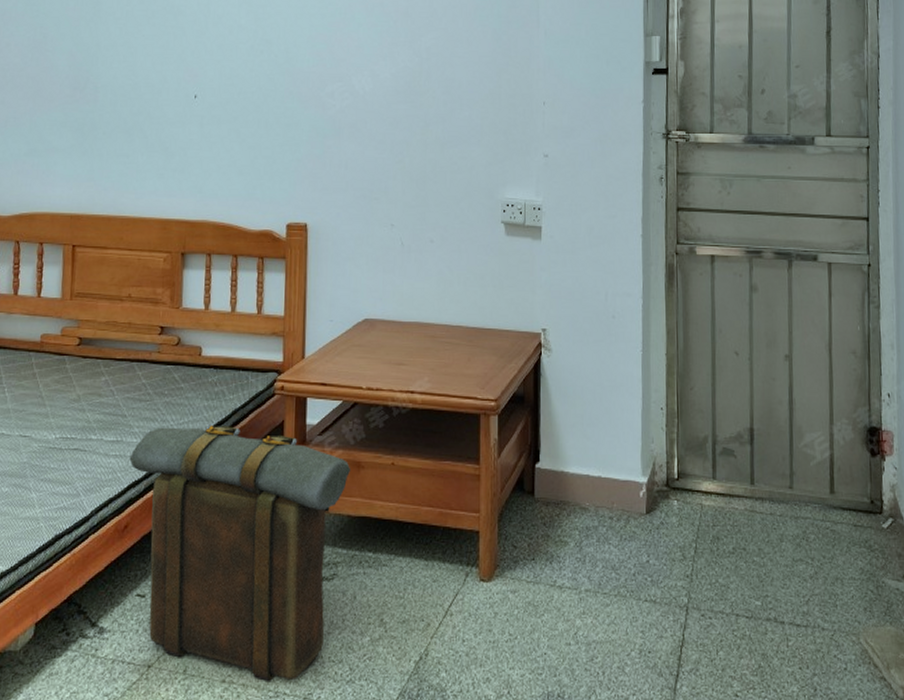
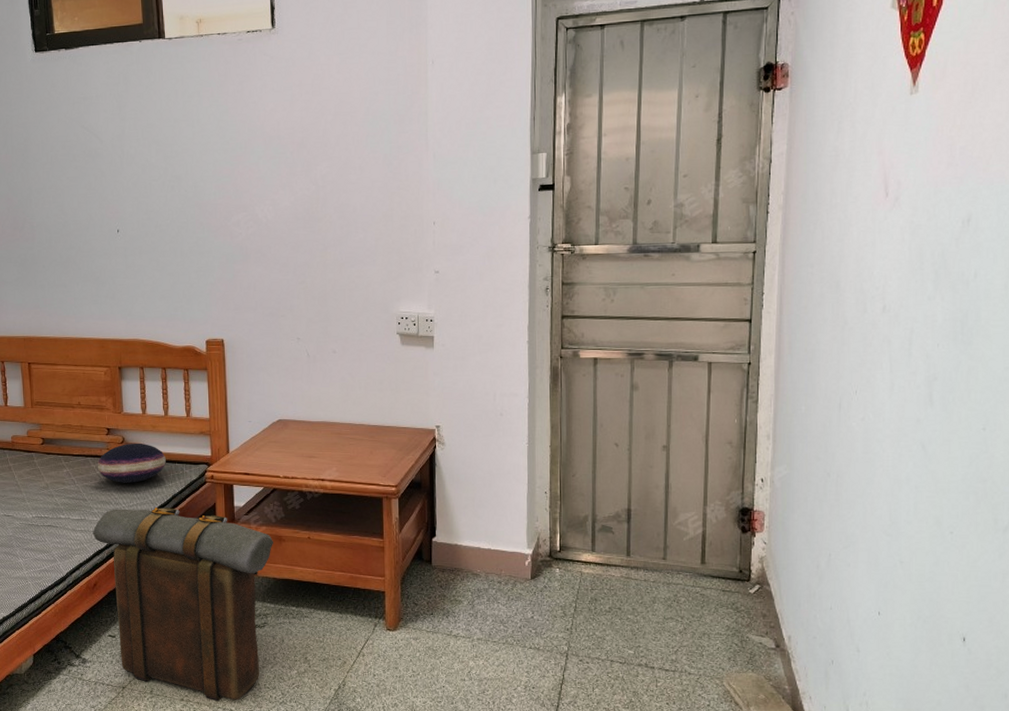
cushion: none [144,345,229,395] -> present [97,443,166,483]

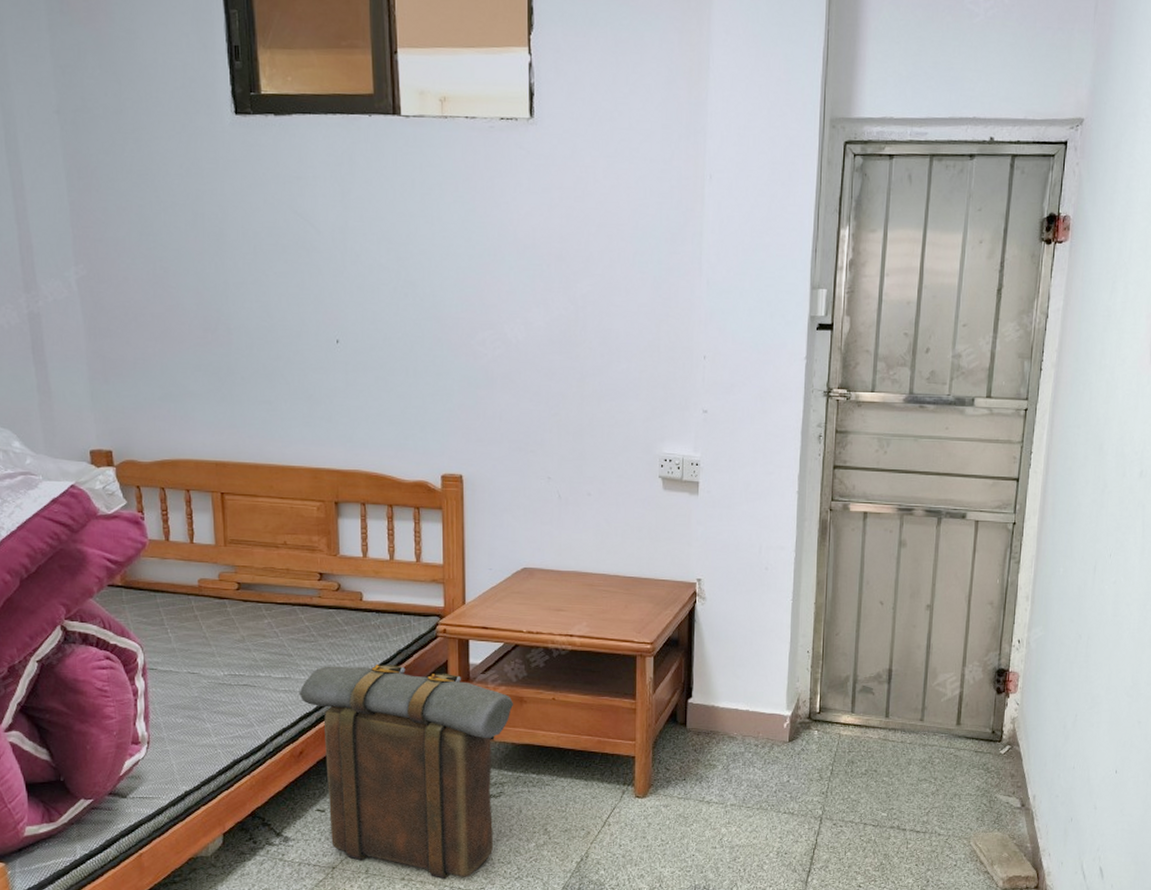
cushion: present [97,443,166,483] -> none [306,590,390,636]

